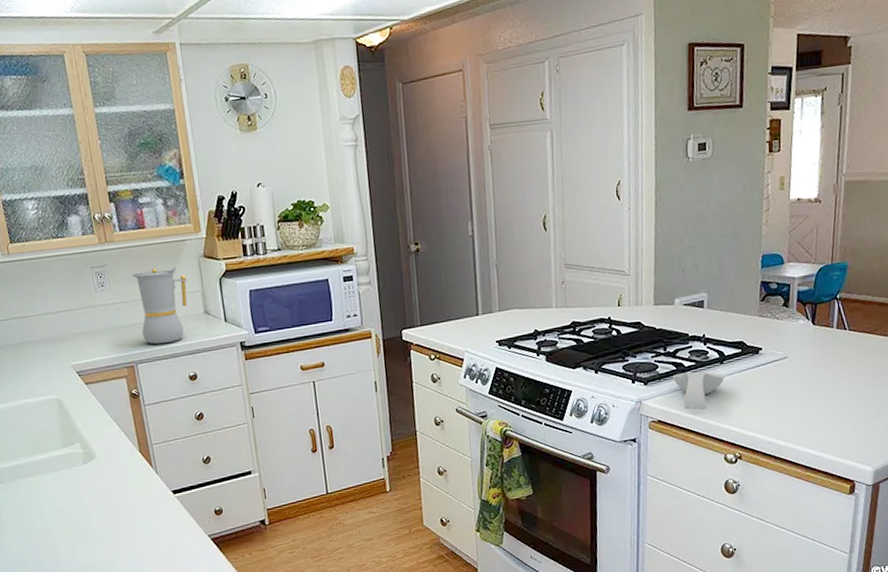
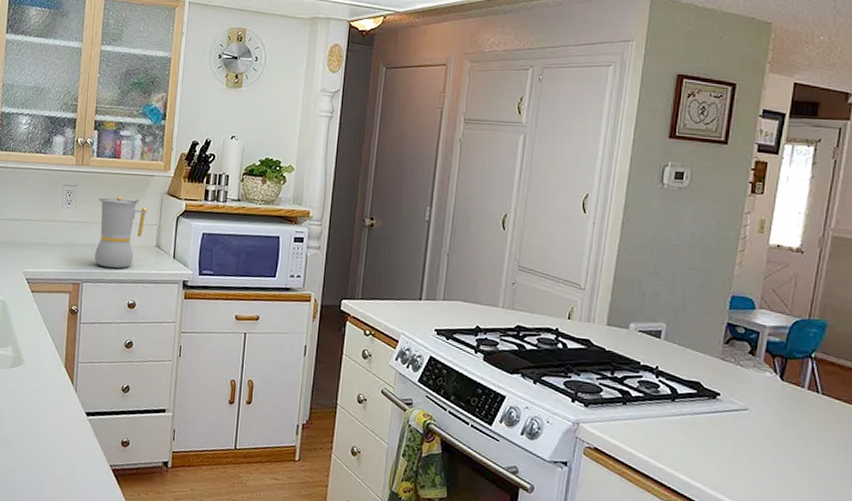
spoon rest: present [672,372,725,410] -> none [616,402,675,447]

